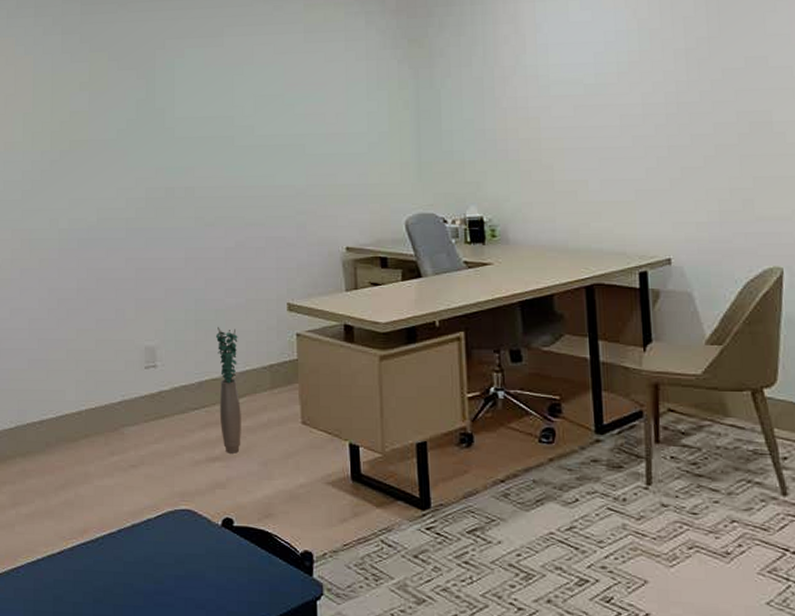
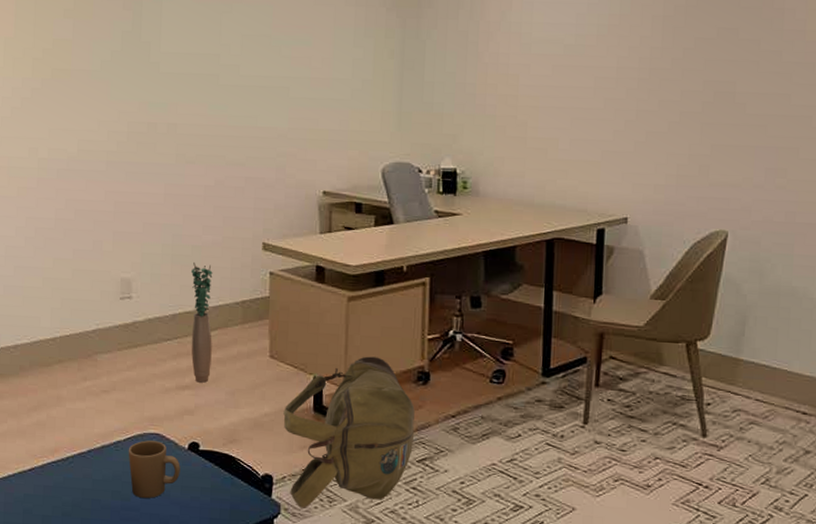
mug: none [159,517,215,582] -> present [128,440,181,499]
backpack: none [320,419,461,588] -> present [283,356,415,508]

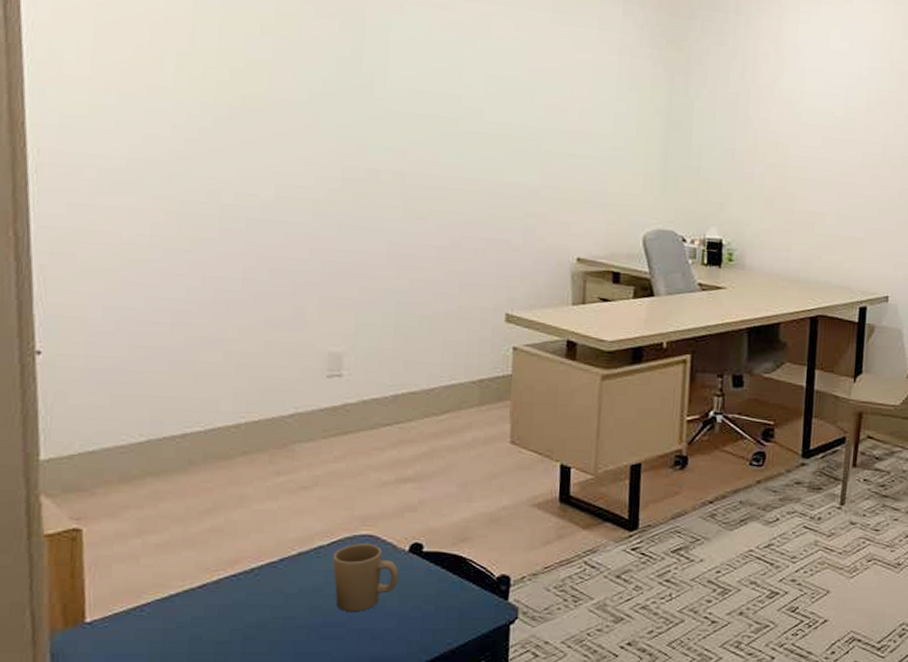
vase: present [190,263,213,383] -> none [415,335,445,474]
backpack: present [283,356,415,508] -> none [524,440,671,611]

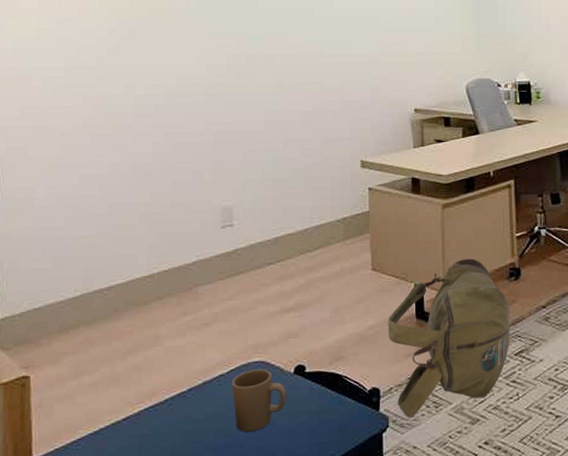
backpack: none [524,440,671,611] -> present [387,258,510,418]

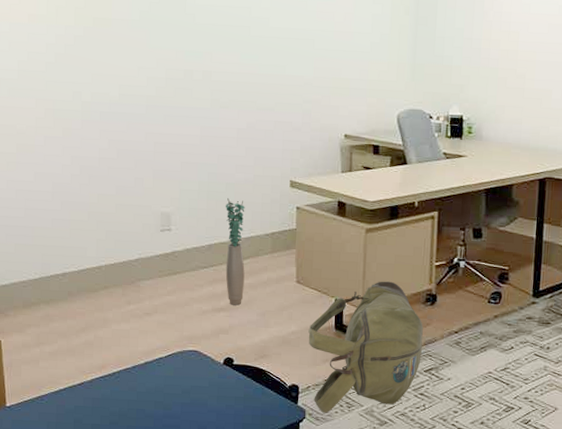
mug: present [231,369,287,433] -> none [169,357,217,408]
vase: none [292,185,315,303] -> present [225,198,245,306]

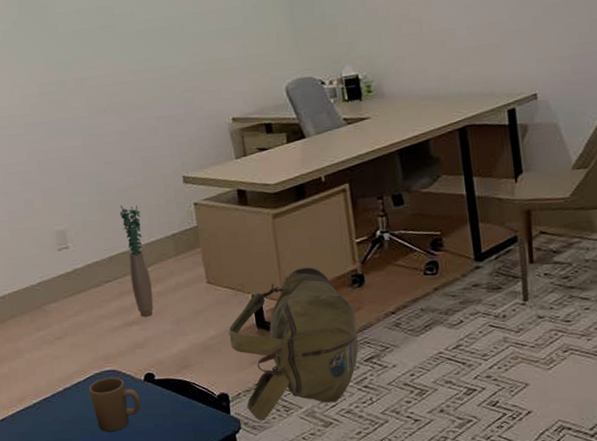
mug: none [169,357,217,408] -> present [88,377,141,432]

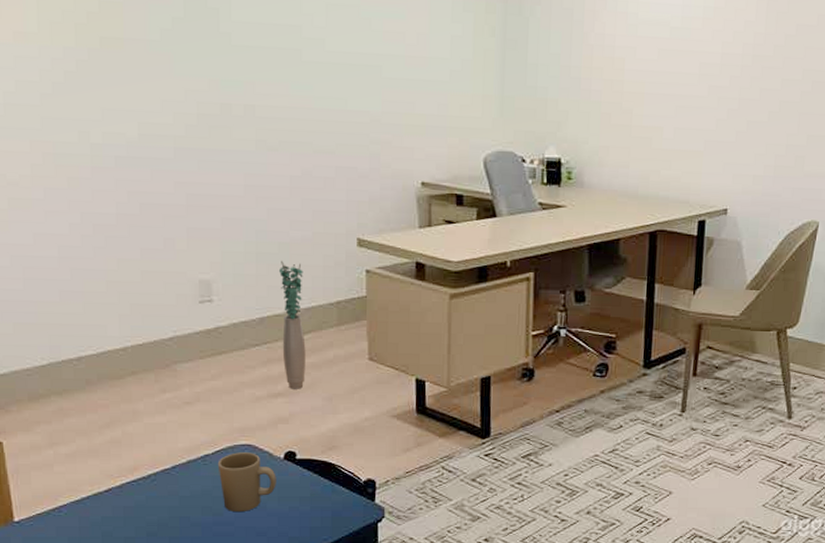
backpack: present [228,267,359,421] -> none [385,355,519,510]

